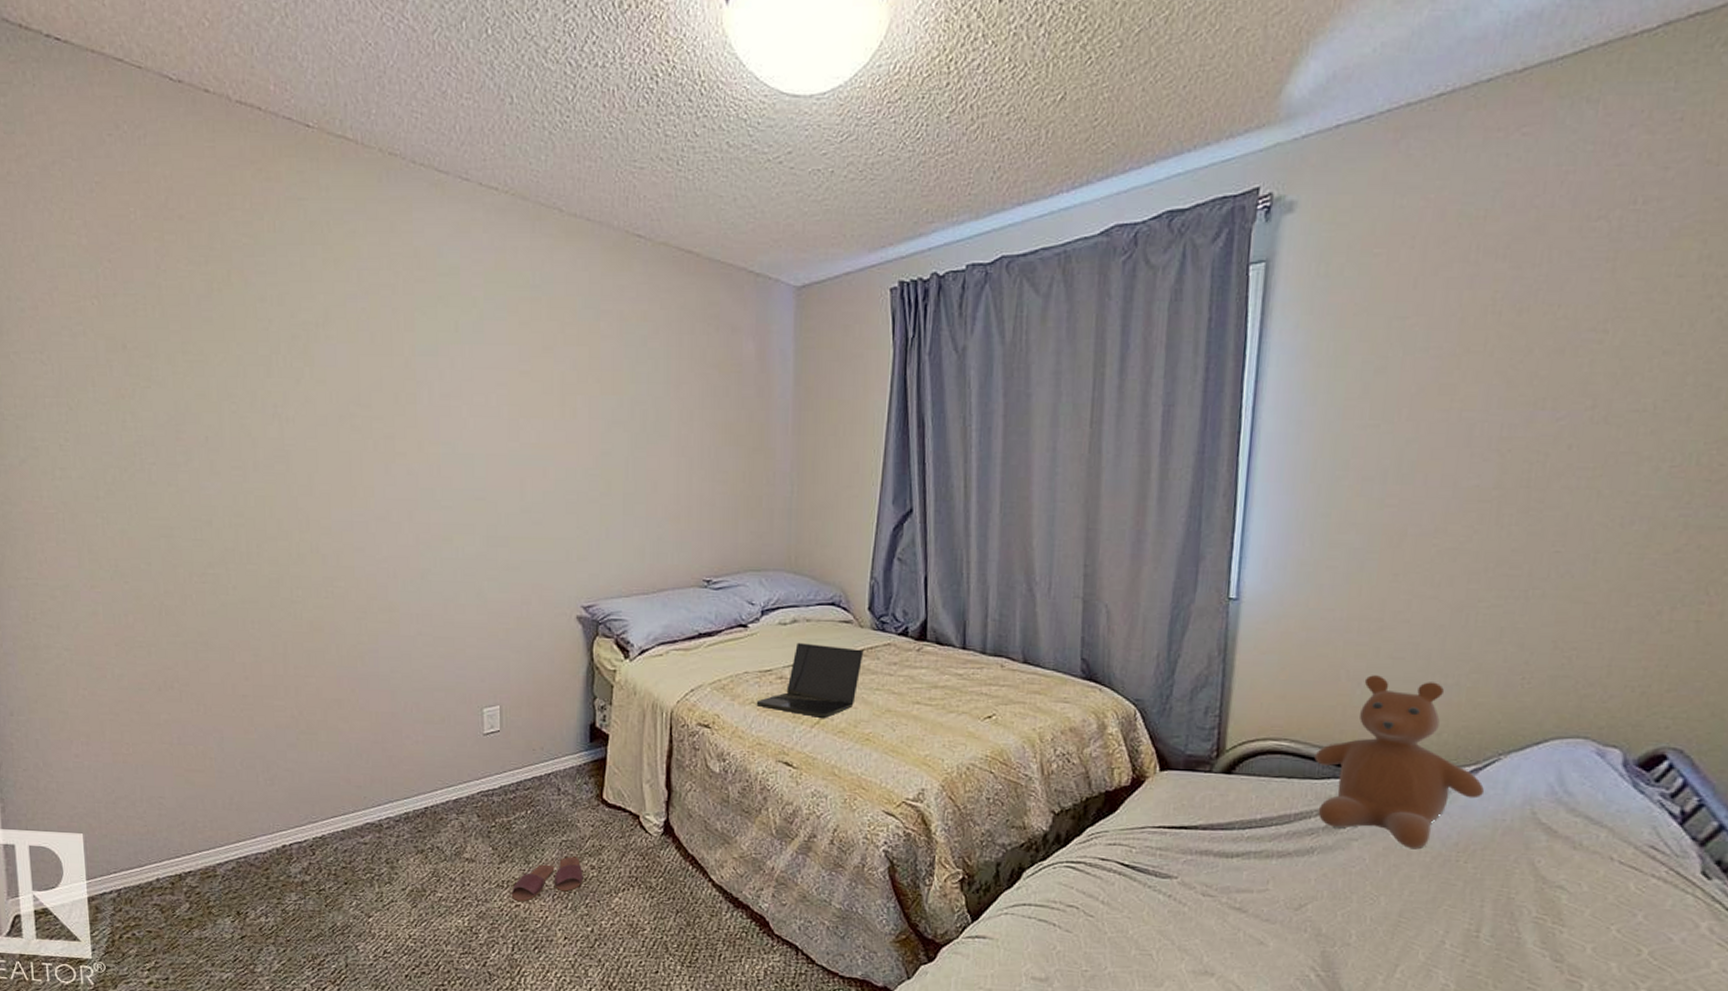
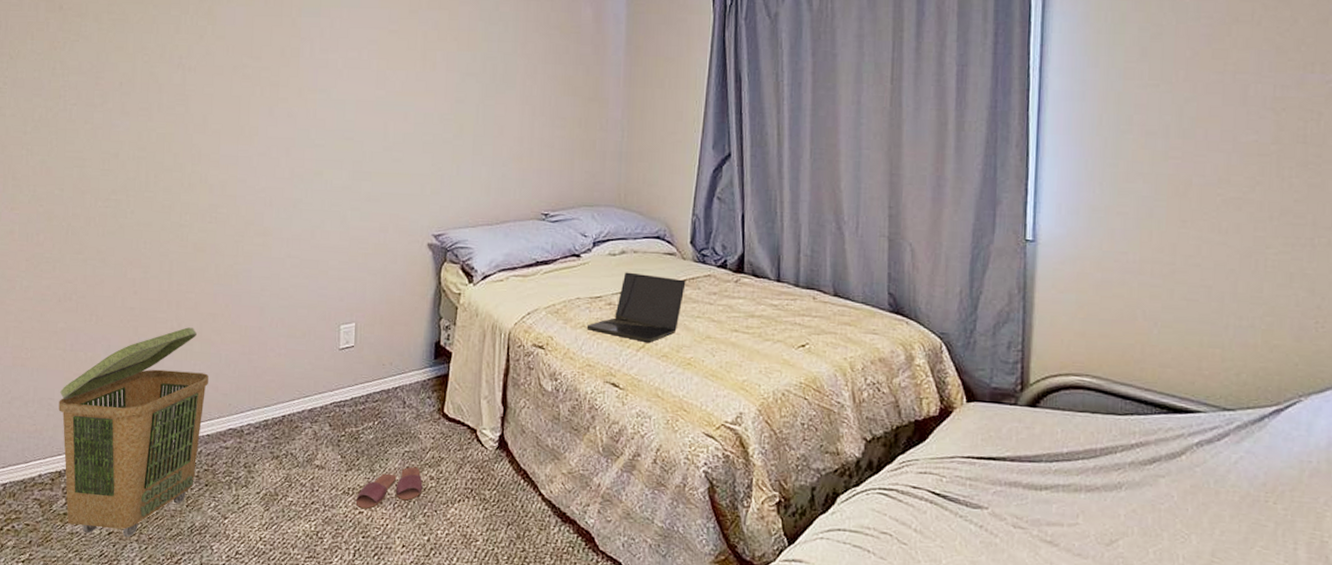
laundry basket: none [170,715,339,940] -> present [58,327,209,537]
teddy bear: present [1314,675,1485,850] -> none [1116,315,1288,489]

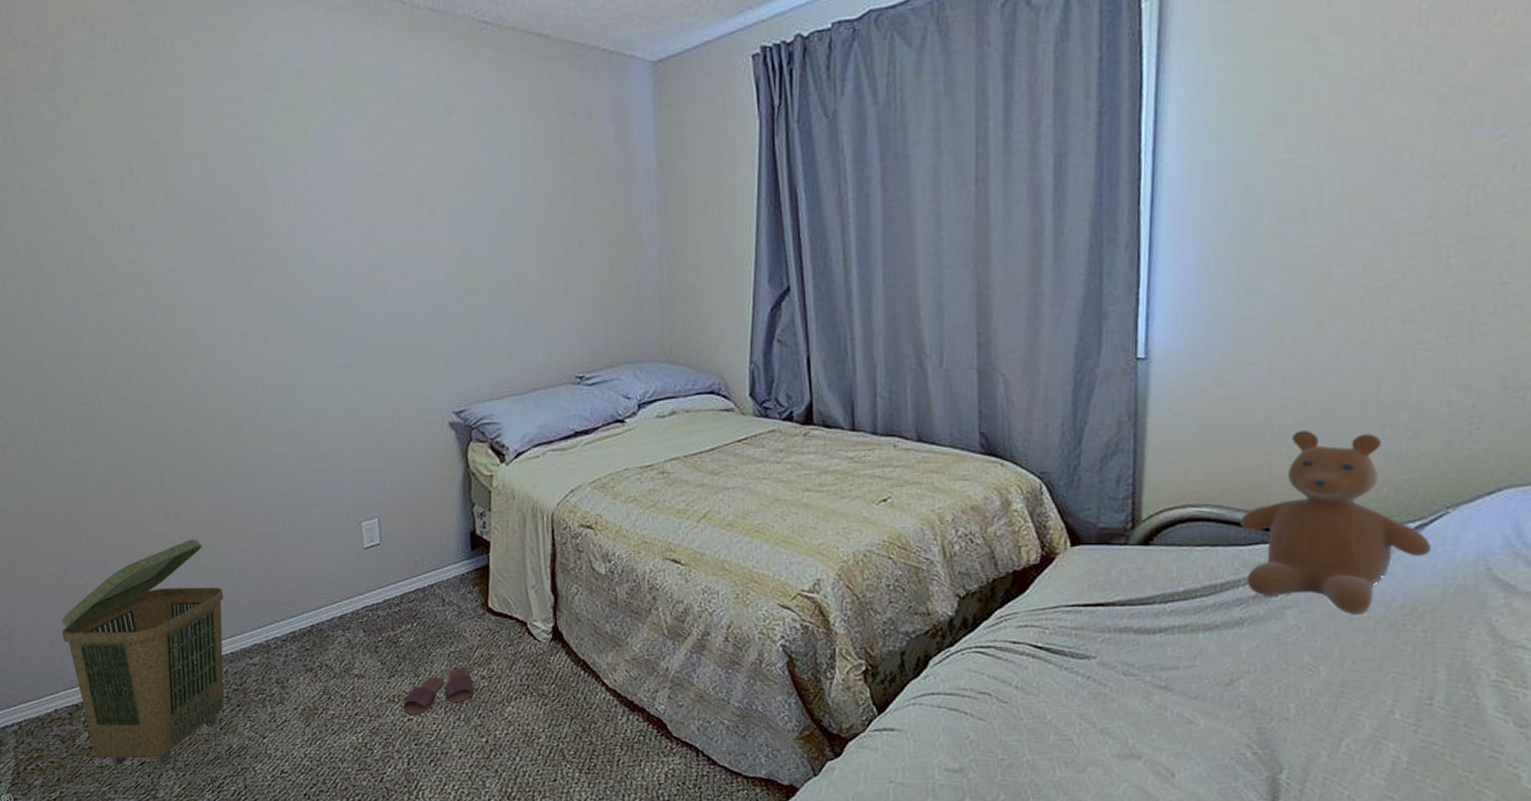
laptop: present [586,272,686,343] -> none [638,434,748,511]
teddy bear: none [1116,315,1288,489] -> present [1240,430,1432,615]

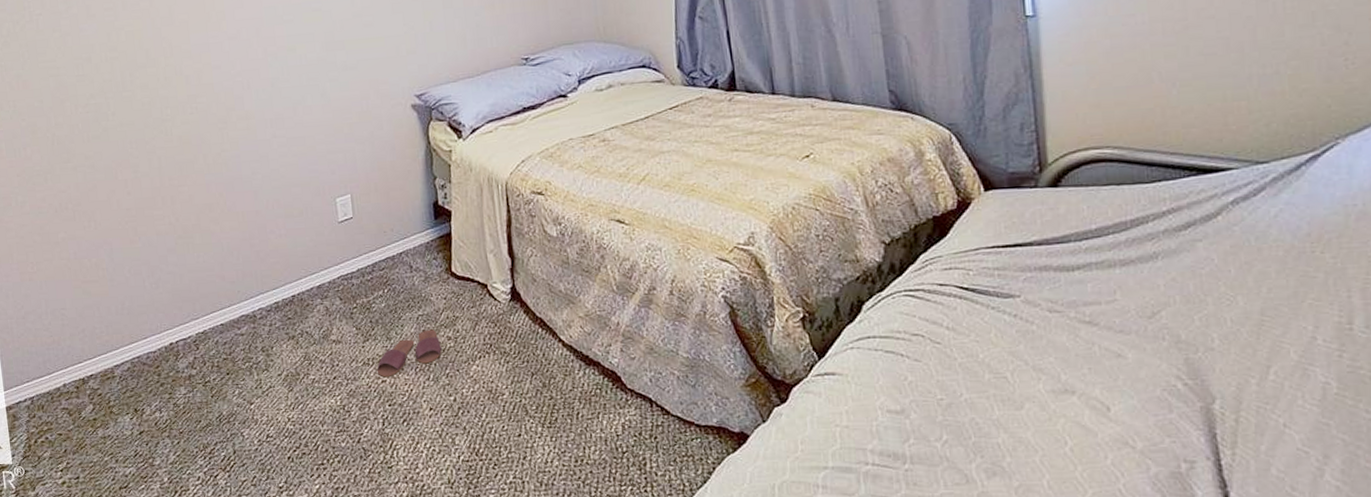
laundry basket: present [60,539,225,766] -> none [70,220,215,436]
teddy bear: present [1240,430,1432,615] -> none [1141,73,1328,245]

